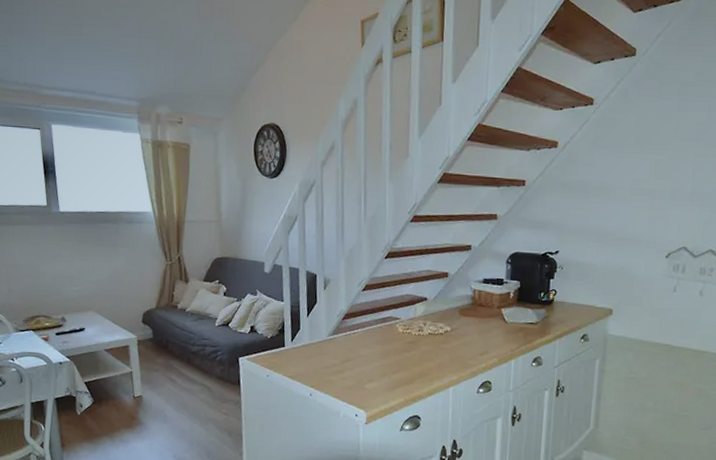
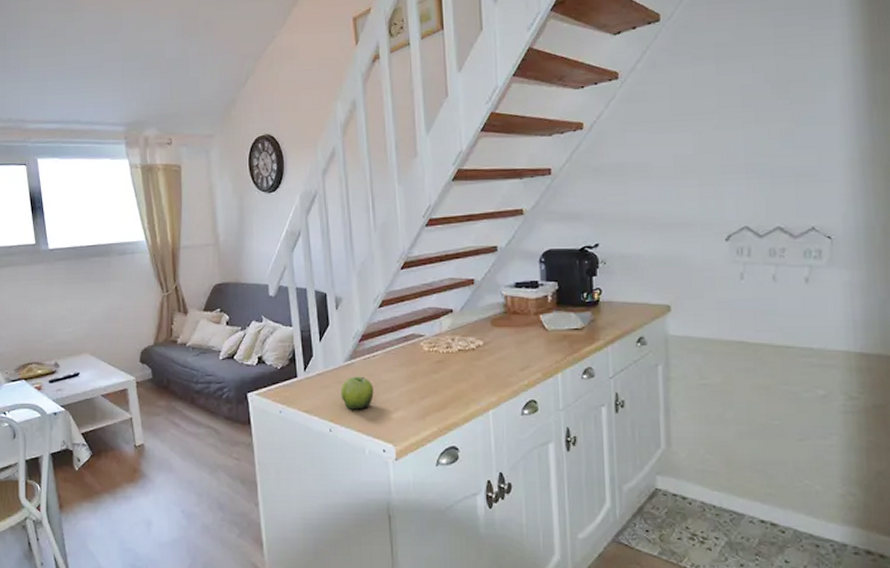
fruit: none [322,349,352,379] -> present [340,376,374,410]

